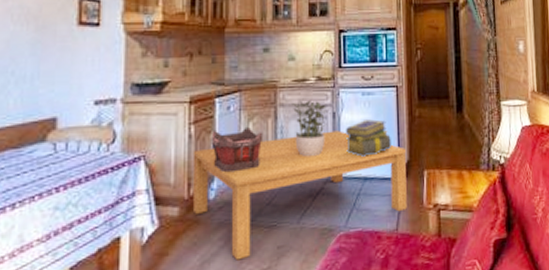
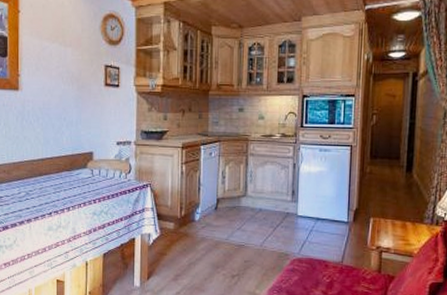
coffee table: present [192,130,407,261] -> none [184,178,356,266]
decorative container: present [211,126,264,173] -> none [197,169,237,203]
potted plant: present [291,98,328,157] -> none [260,150,289,197]
stack of books: present [345,119,391,157] -> none [302,172,343,201]

